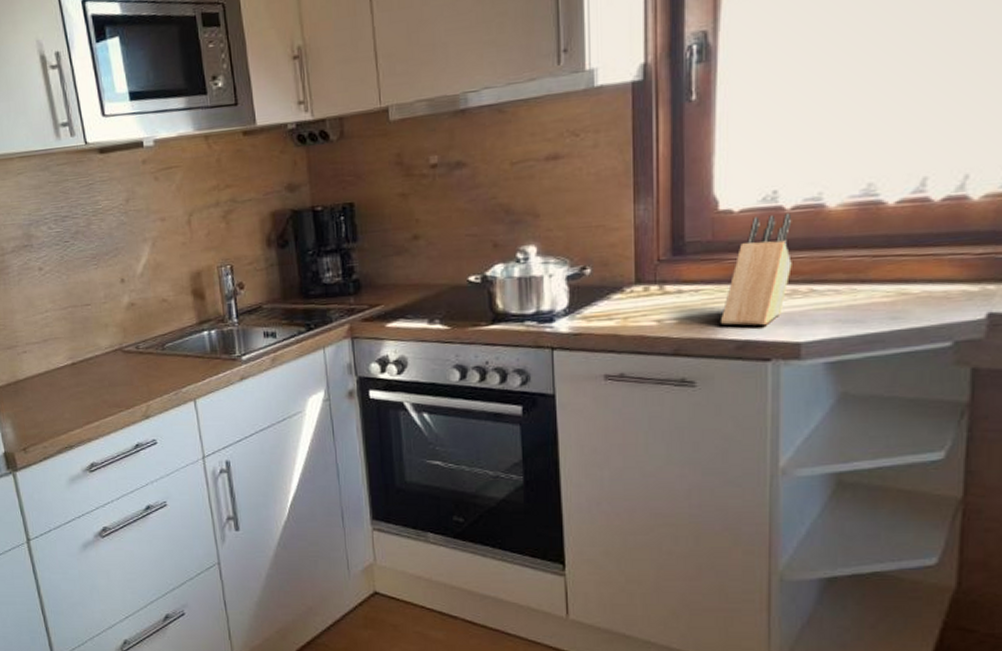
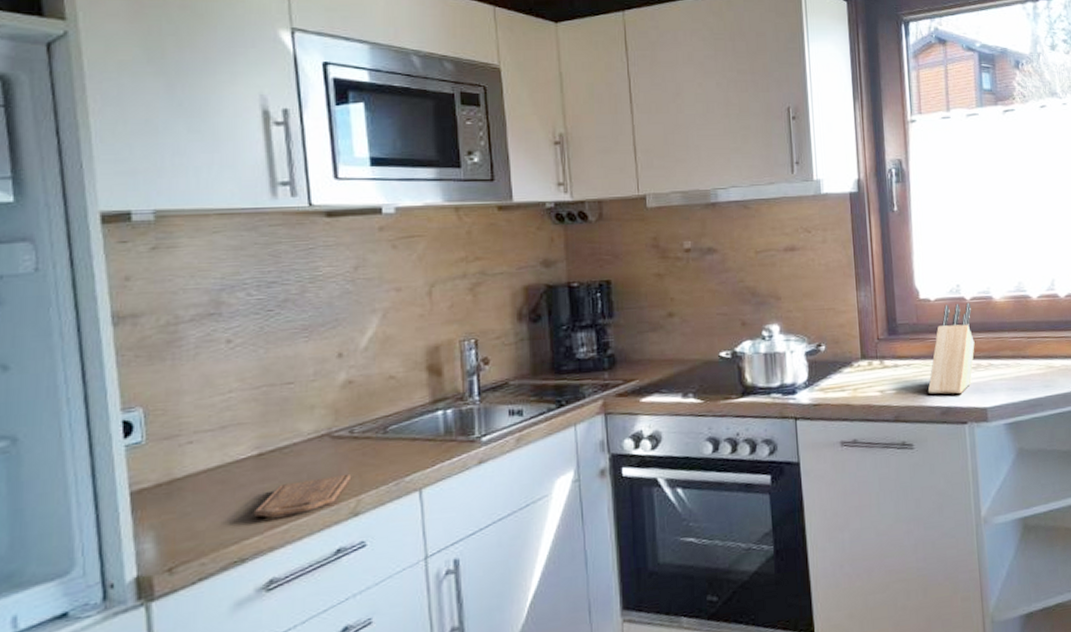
cutting board: none [74,383,141,415] -> present [253,473,352,518]

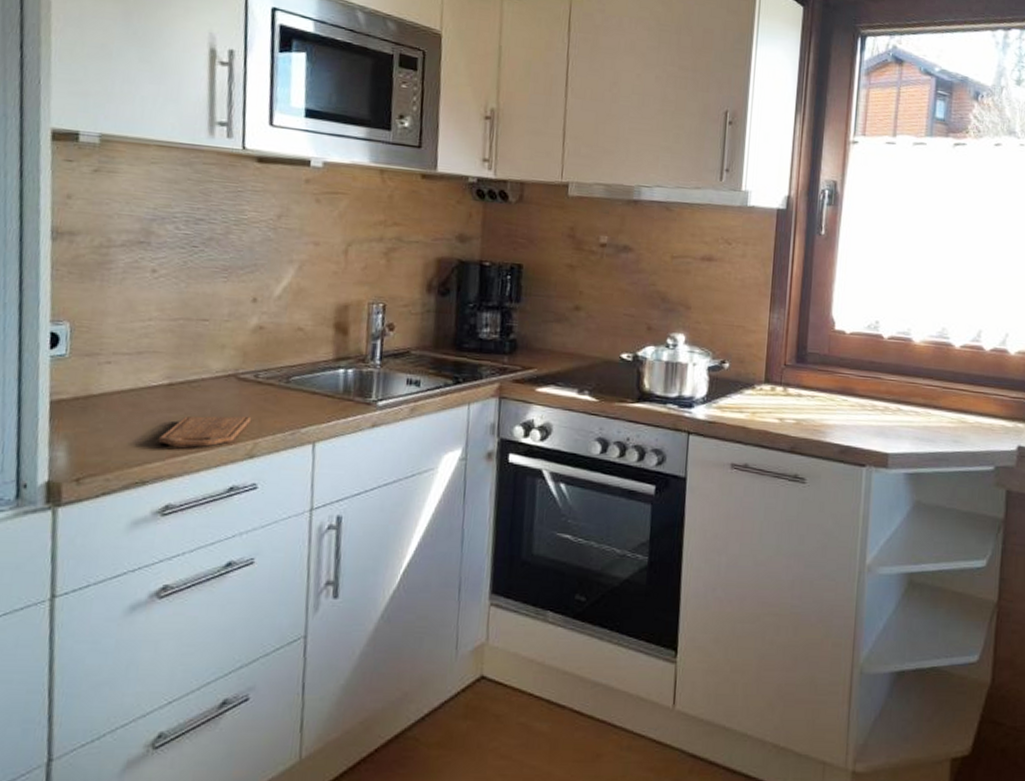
knife block: present [927,303,975,394] -> none [829,340,887,434]

